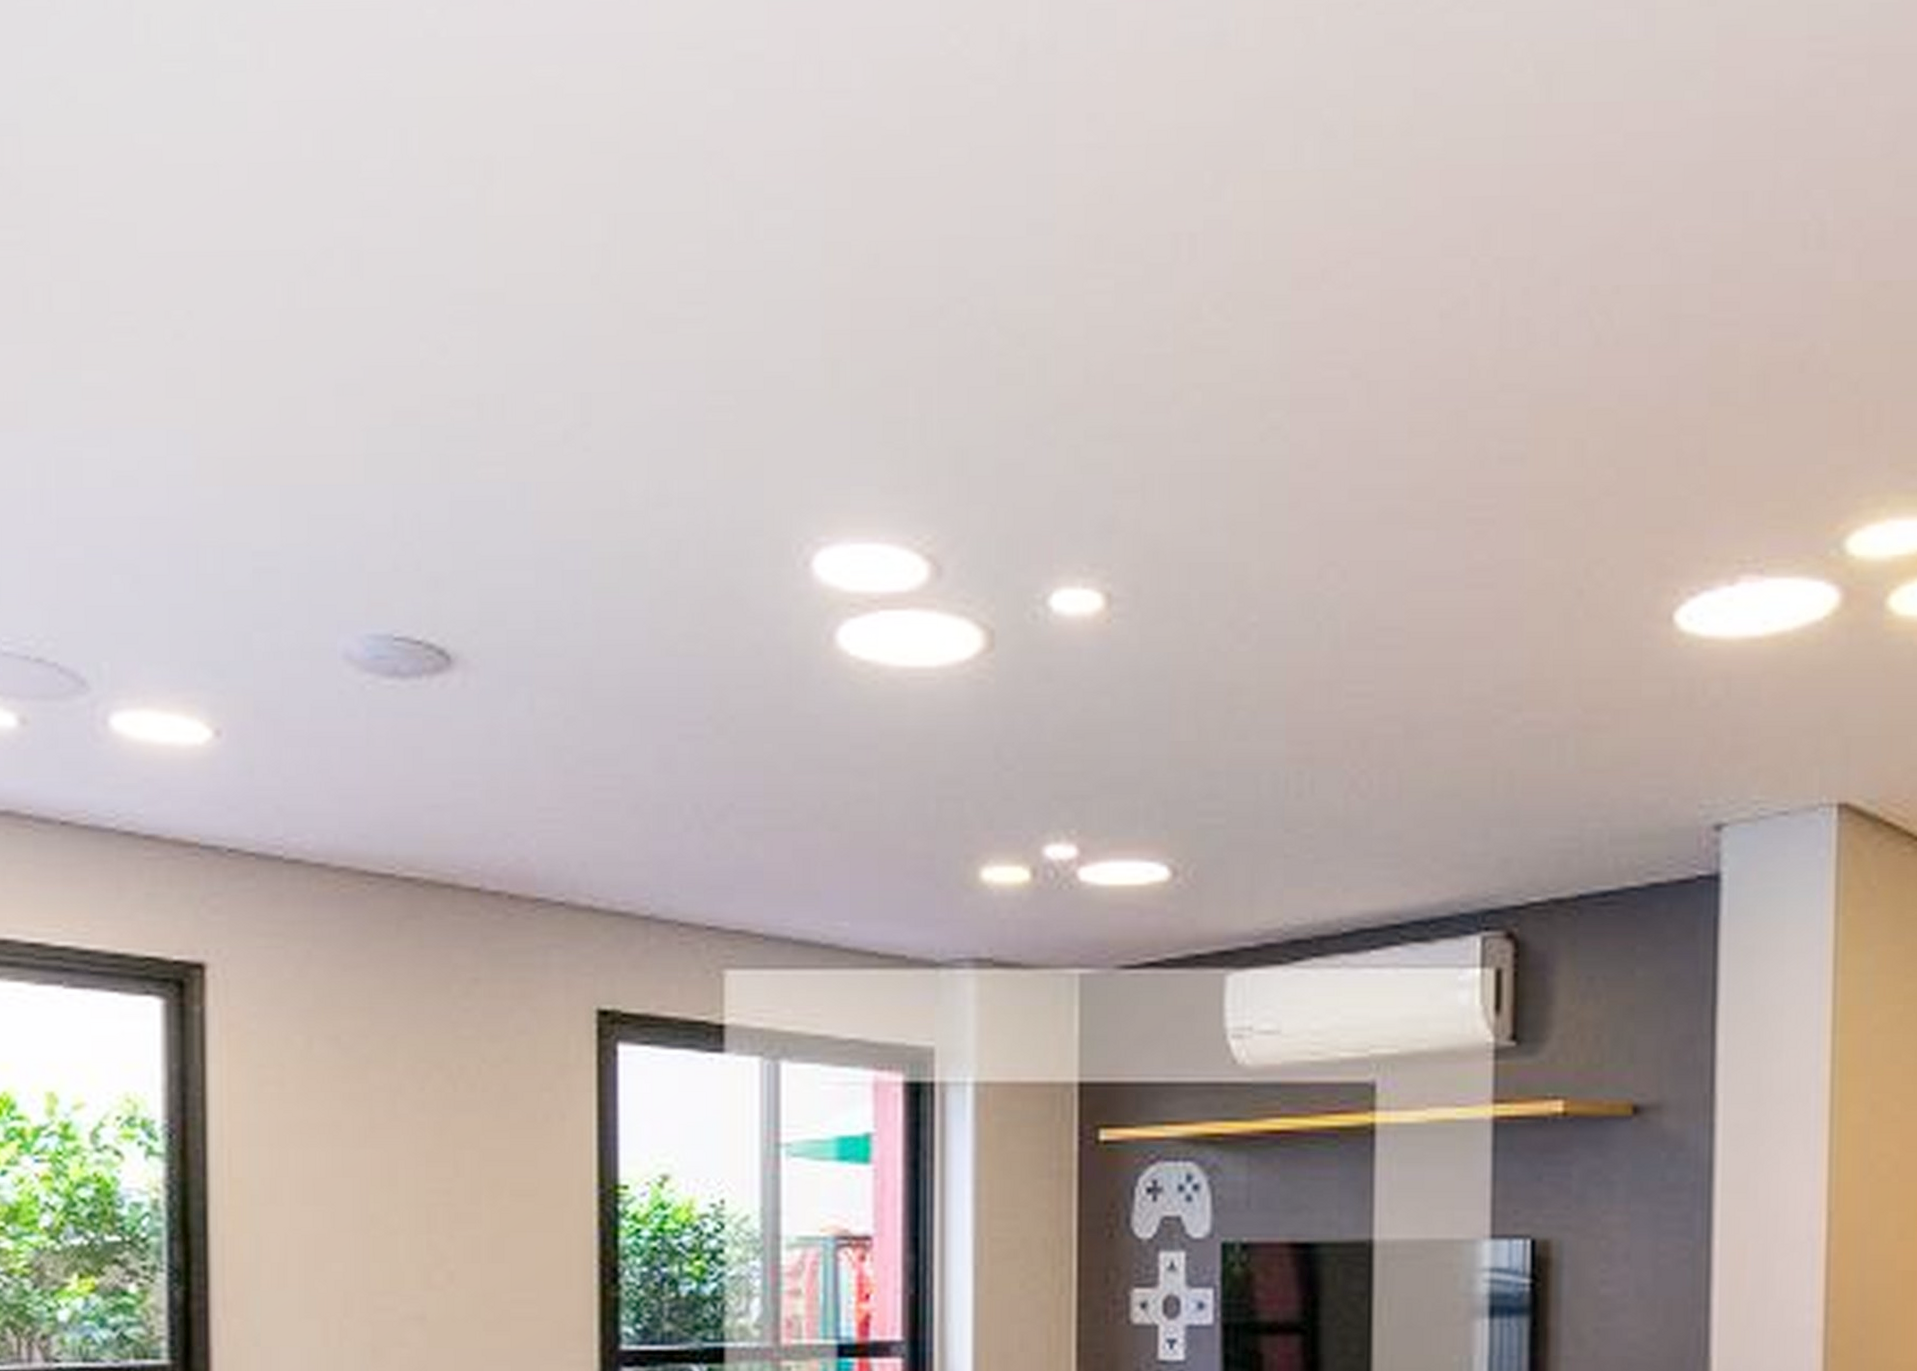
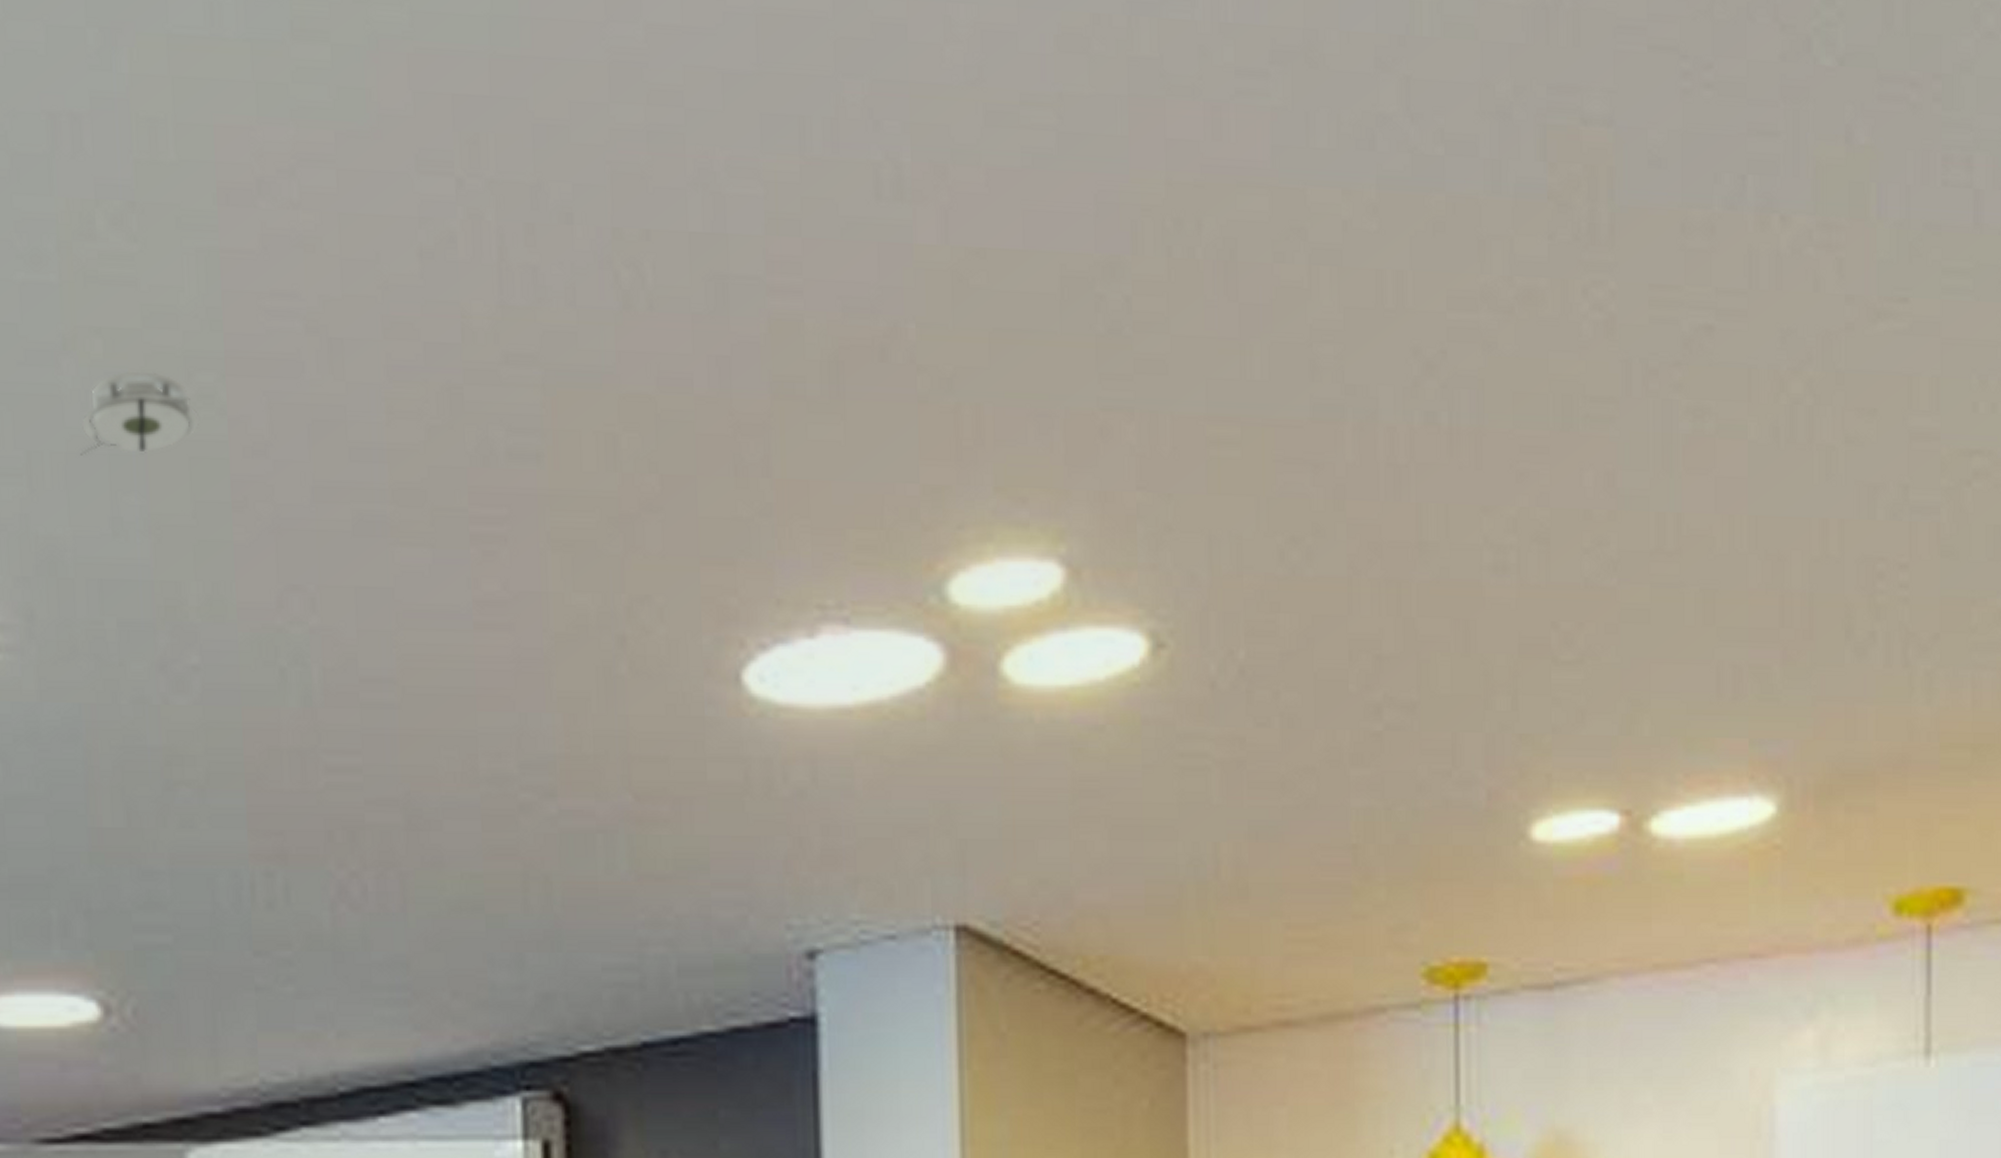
smoke detector: none [1181,413,1269,475] -> present [80,371,201,456]

